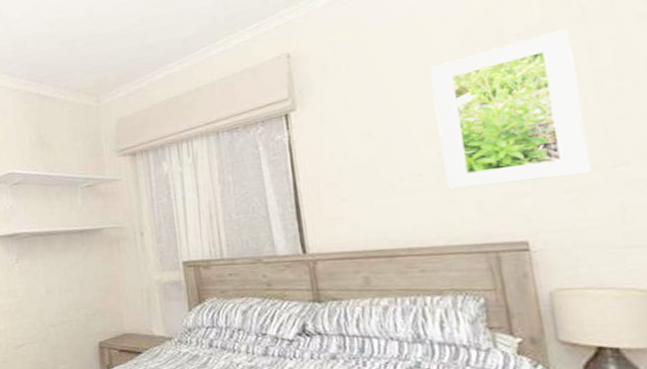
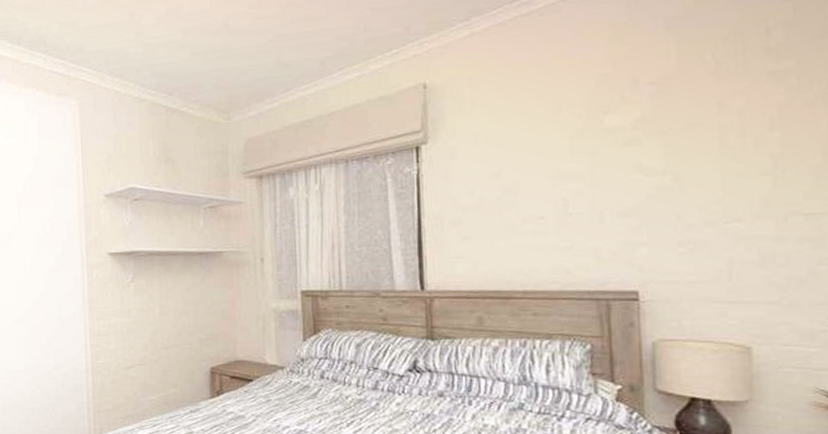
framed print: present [430,28,591,191] -> none [562,80,706,236]

